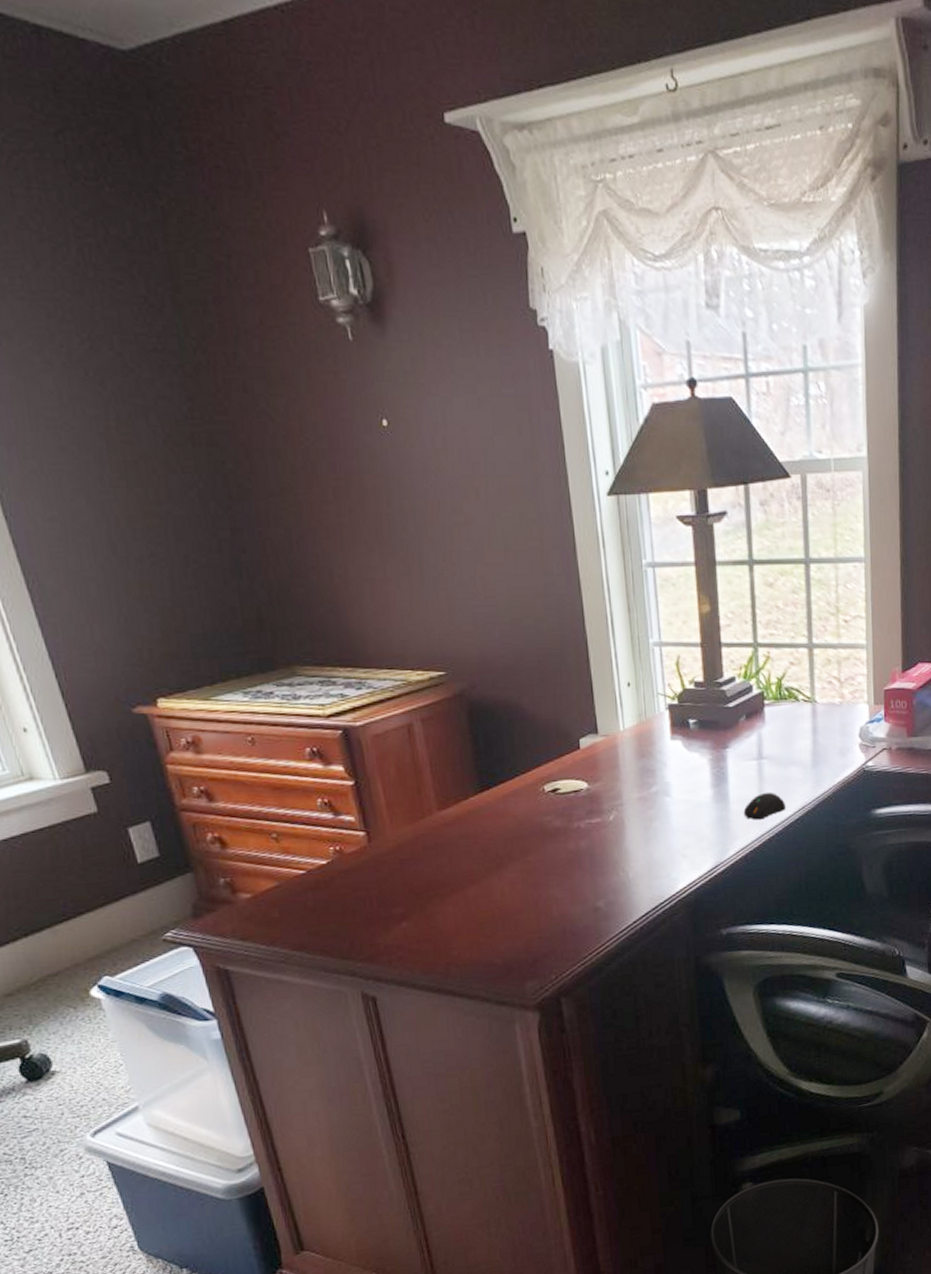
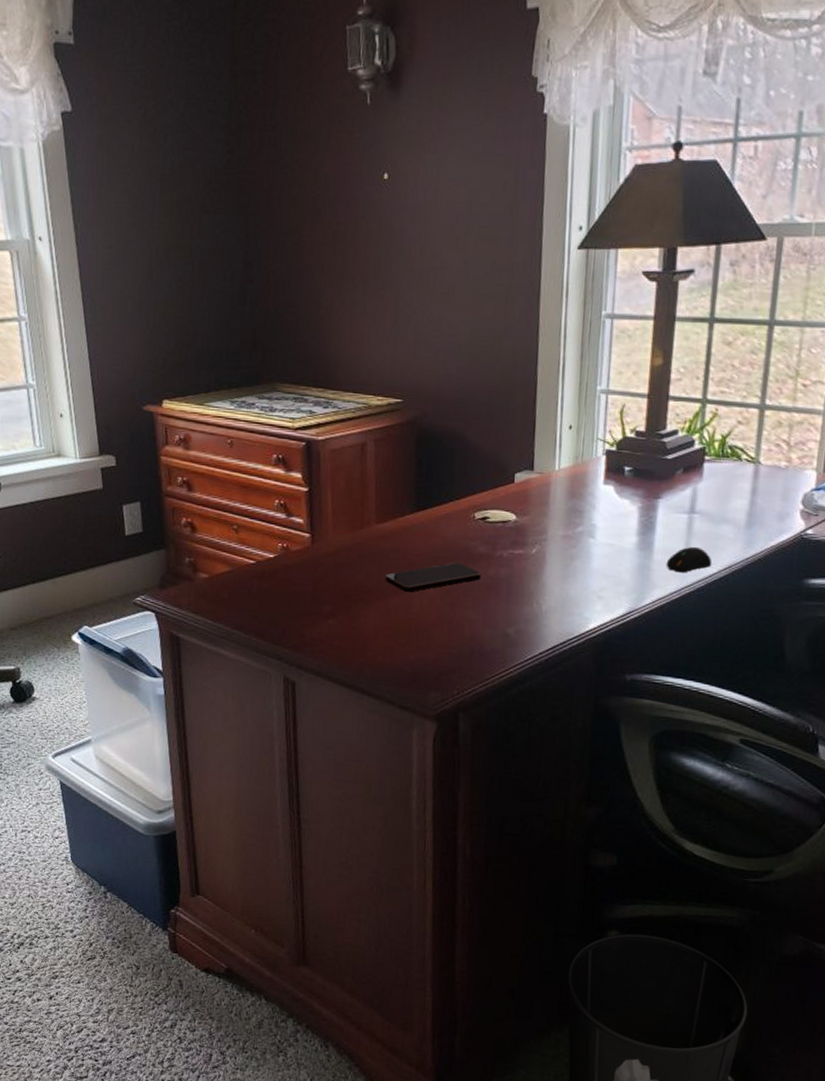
phone: none [457,840,561,880] -> present [385,562,481,592]

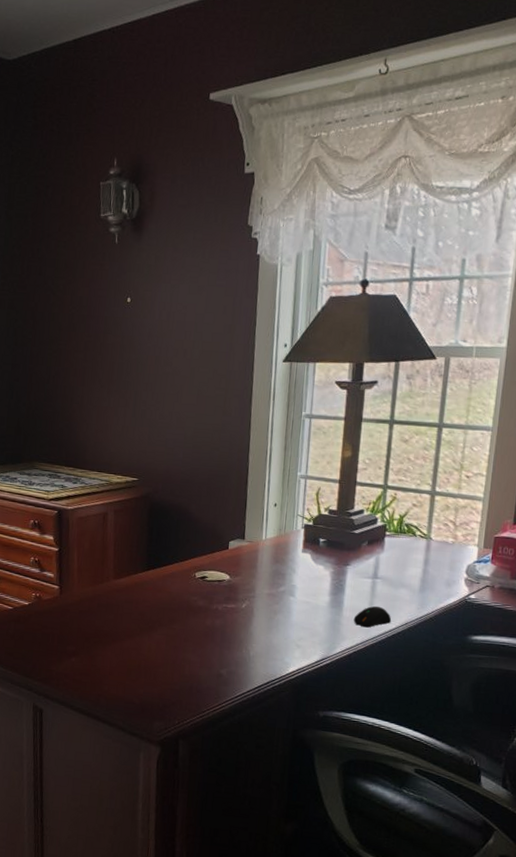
phone: present [385,562,481,592] -> none [120,613,200,637]

